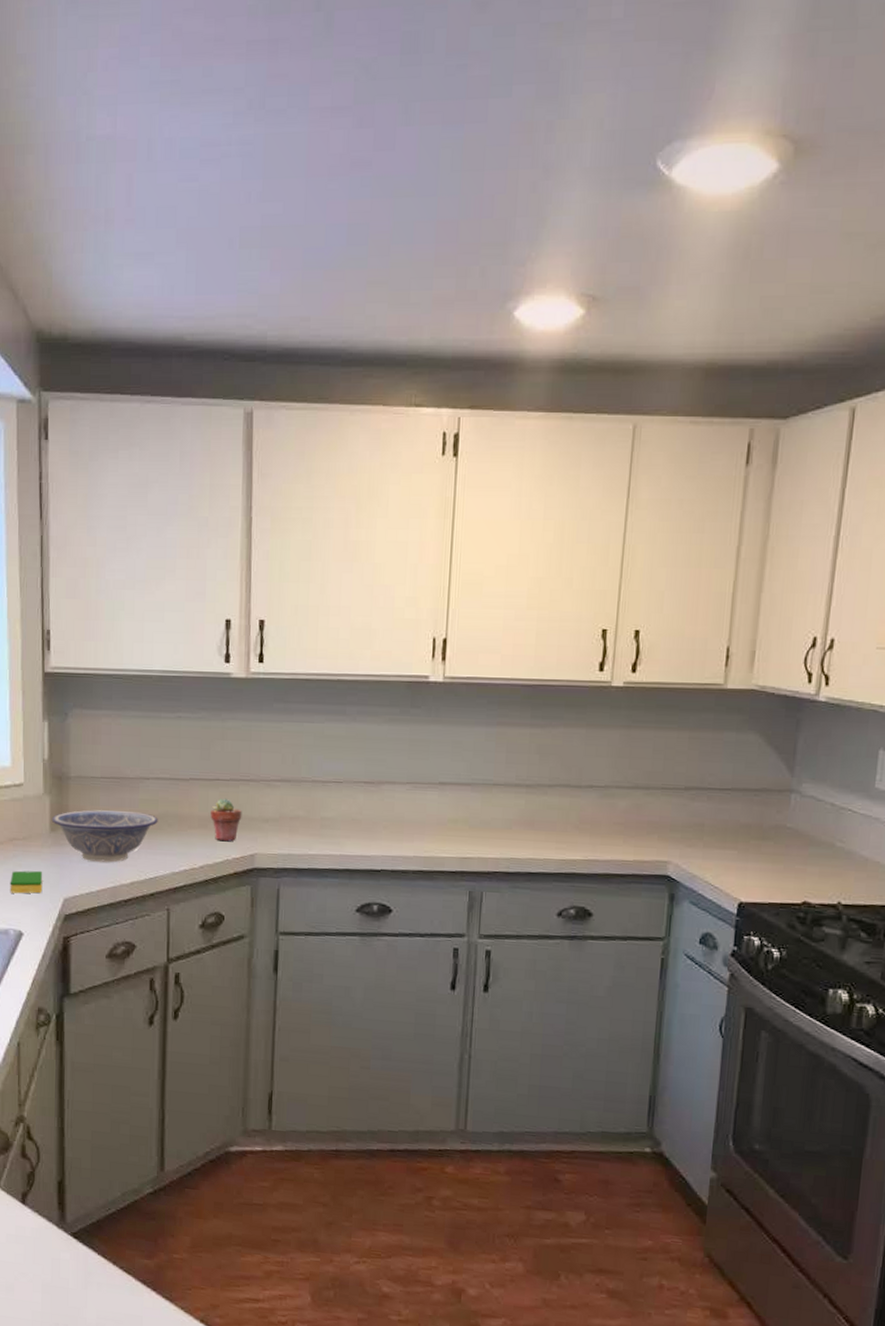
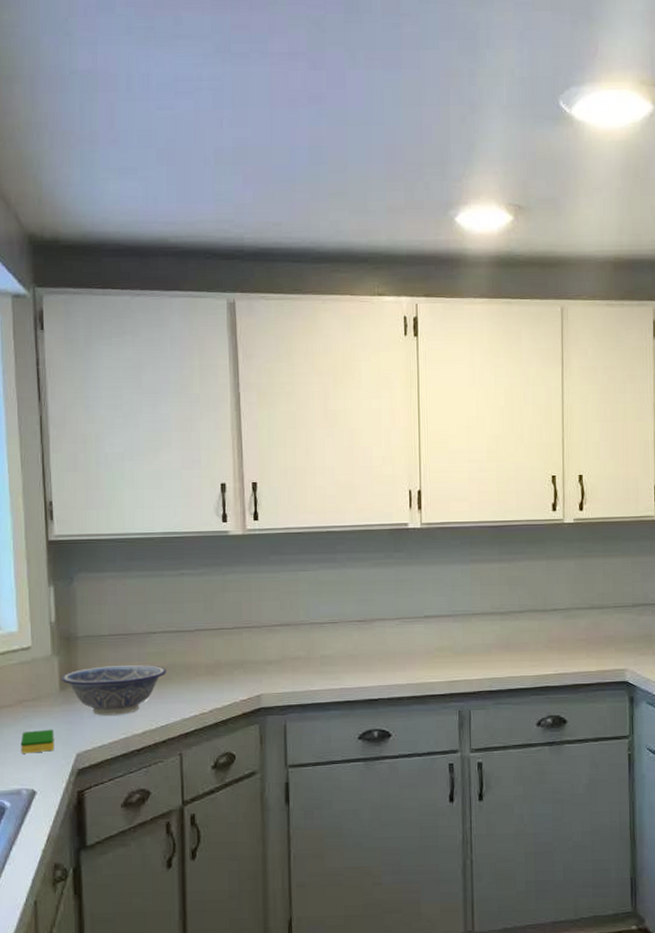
potted succulent: present [210,798,242,842] -> none [217,645,247,686]

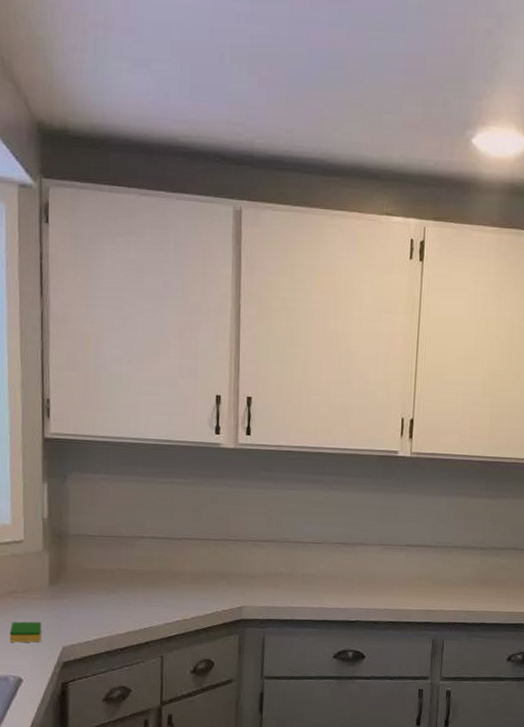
decorative bowl: present [61,665,167,715] -> none [50,565,153,614]

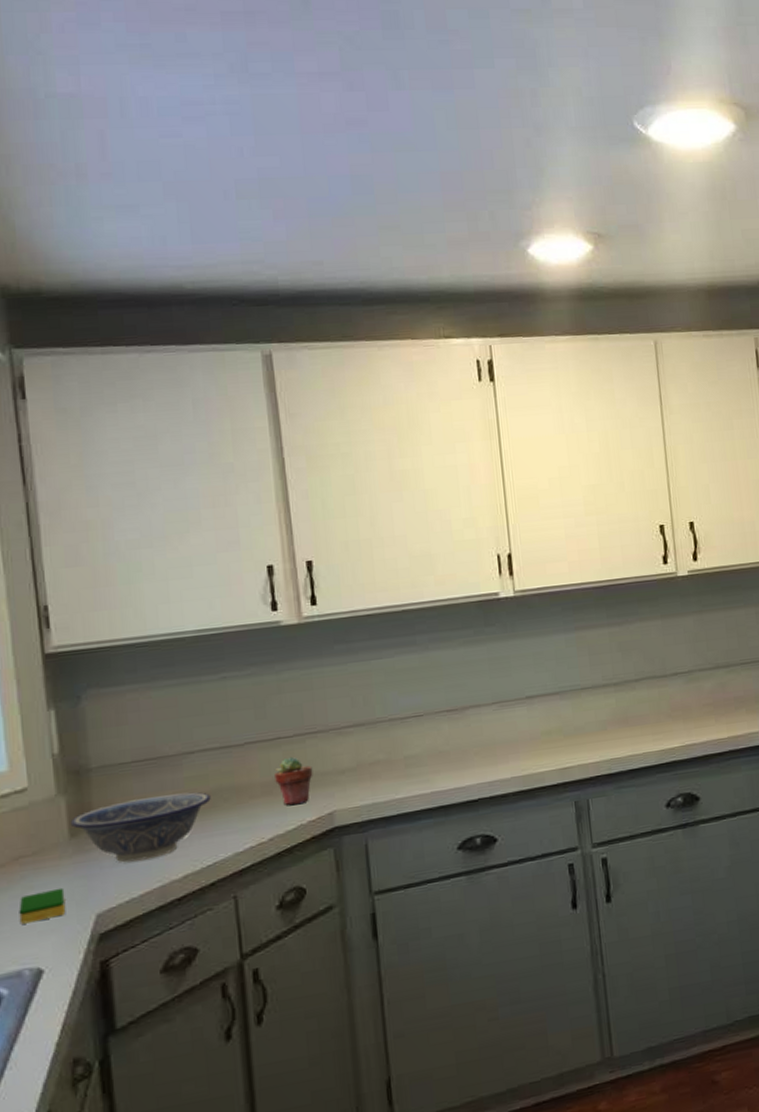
decorative bowl: none [50,565,153,614] -> present [70,792,211,863]
potted succulent: none [201,556,231,596] -> present [275,756,313,806]

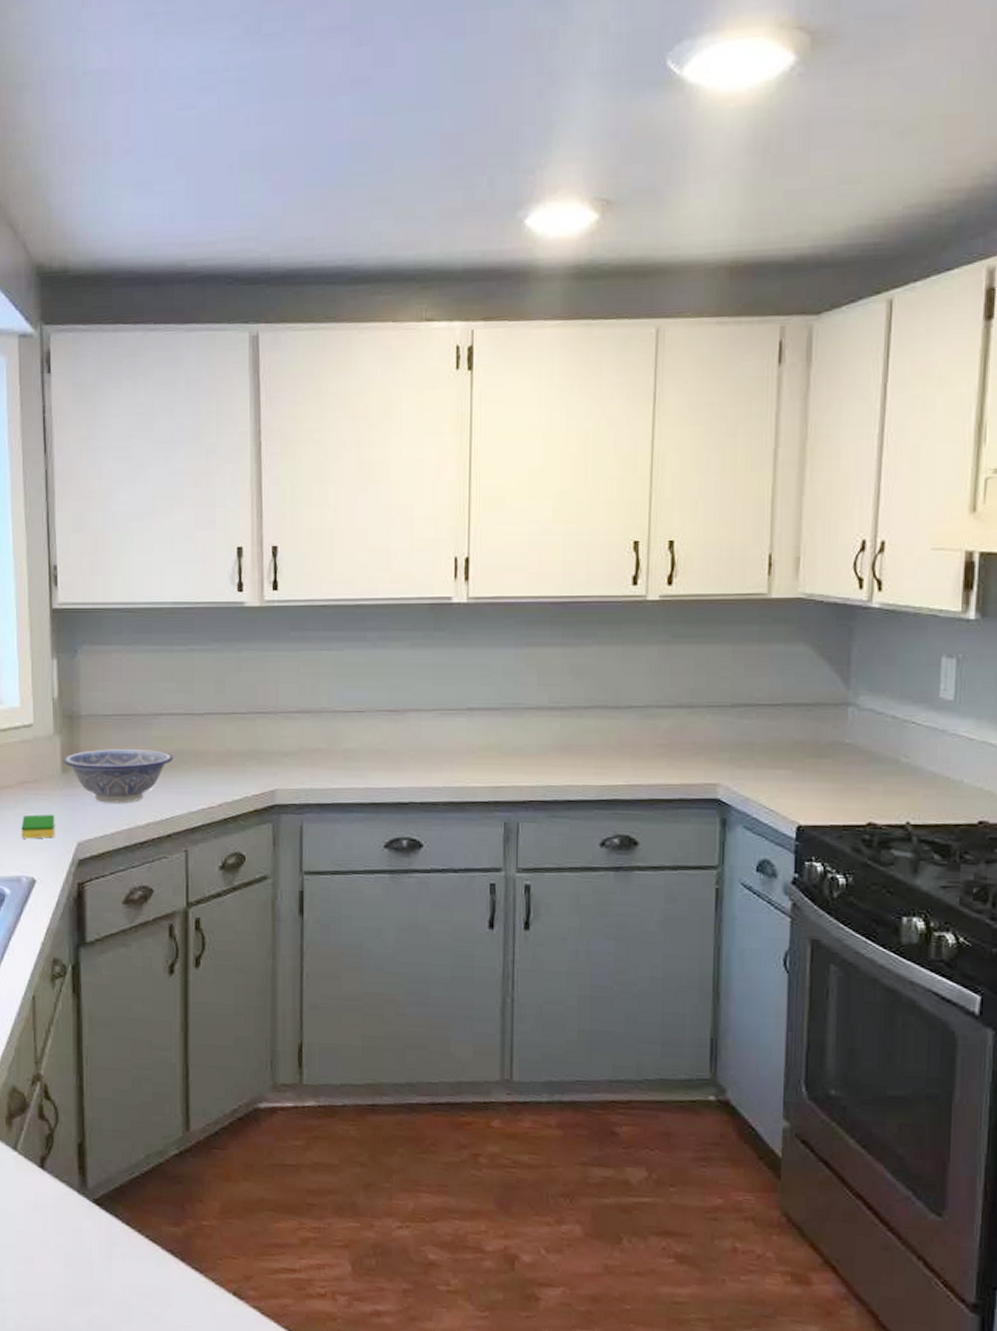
potted succulent: present [275,756,313,806] -> none [228,732,261,778]

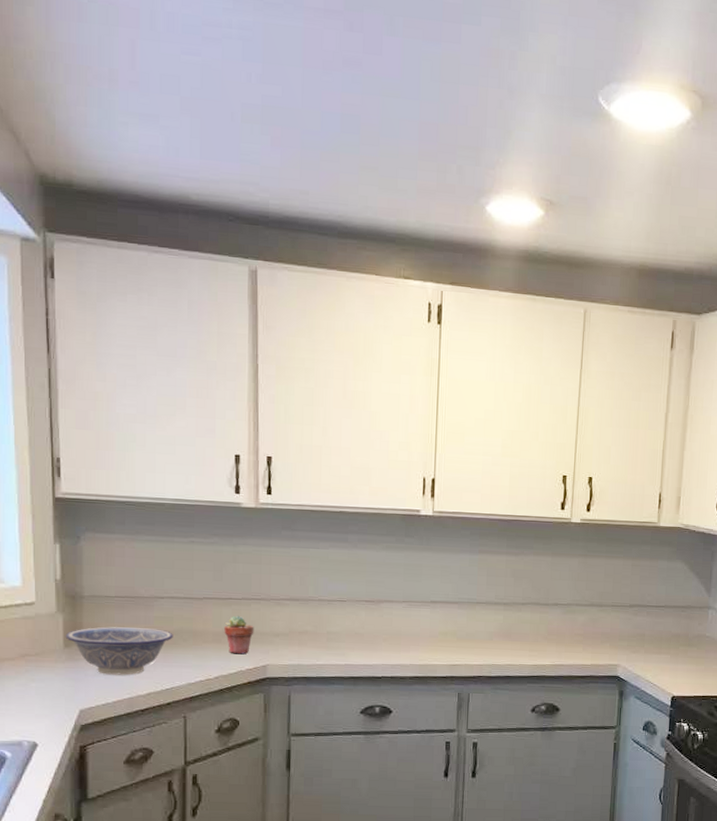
dish sponge: present [21,814,55,839] -> none [22,684,57,707]
potted succulent: none [228,732,261,778] -> present [224,615,254,655]

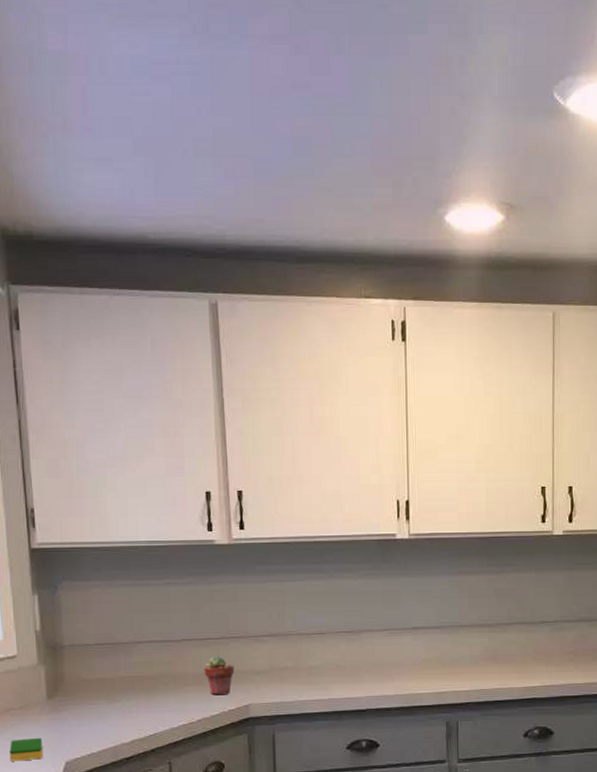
dish sponge: none [22,684,57,707] -> present [9,737,43,761]
decorative bowl: present [65,627,173,675] -> none [47,674,154,724]

